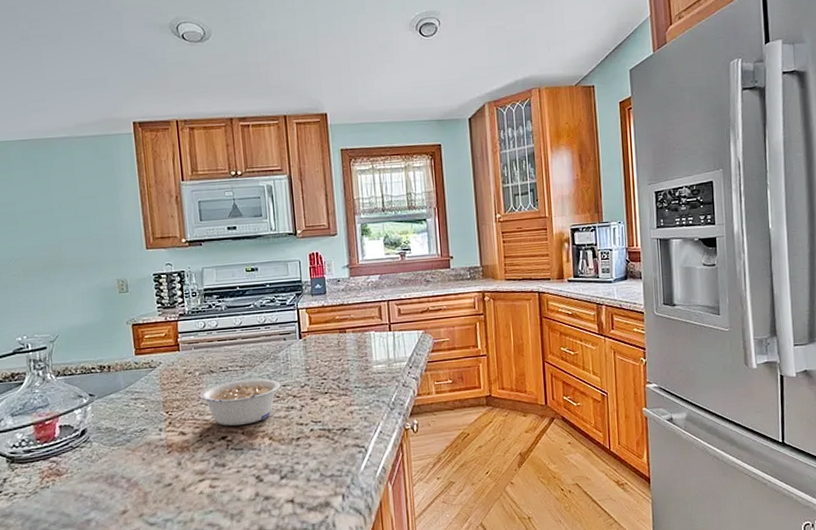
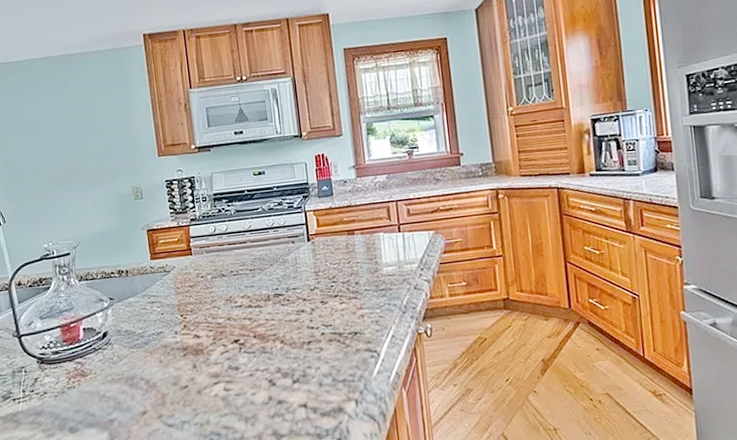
legume: present [199,378,281,426] -> none [212,282,291,329]

